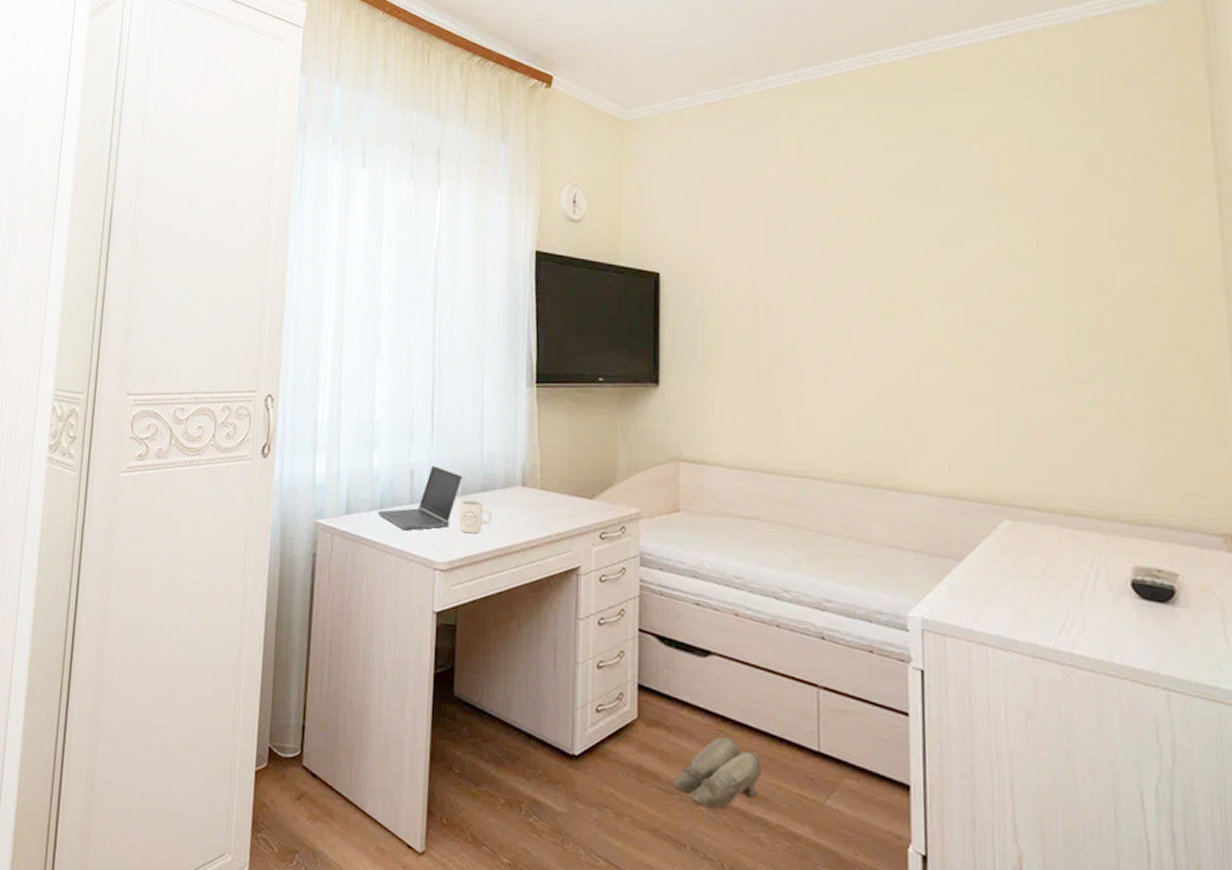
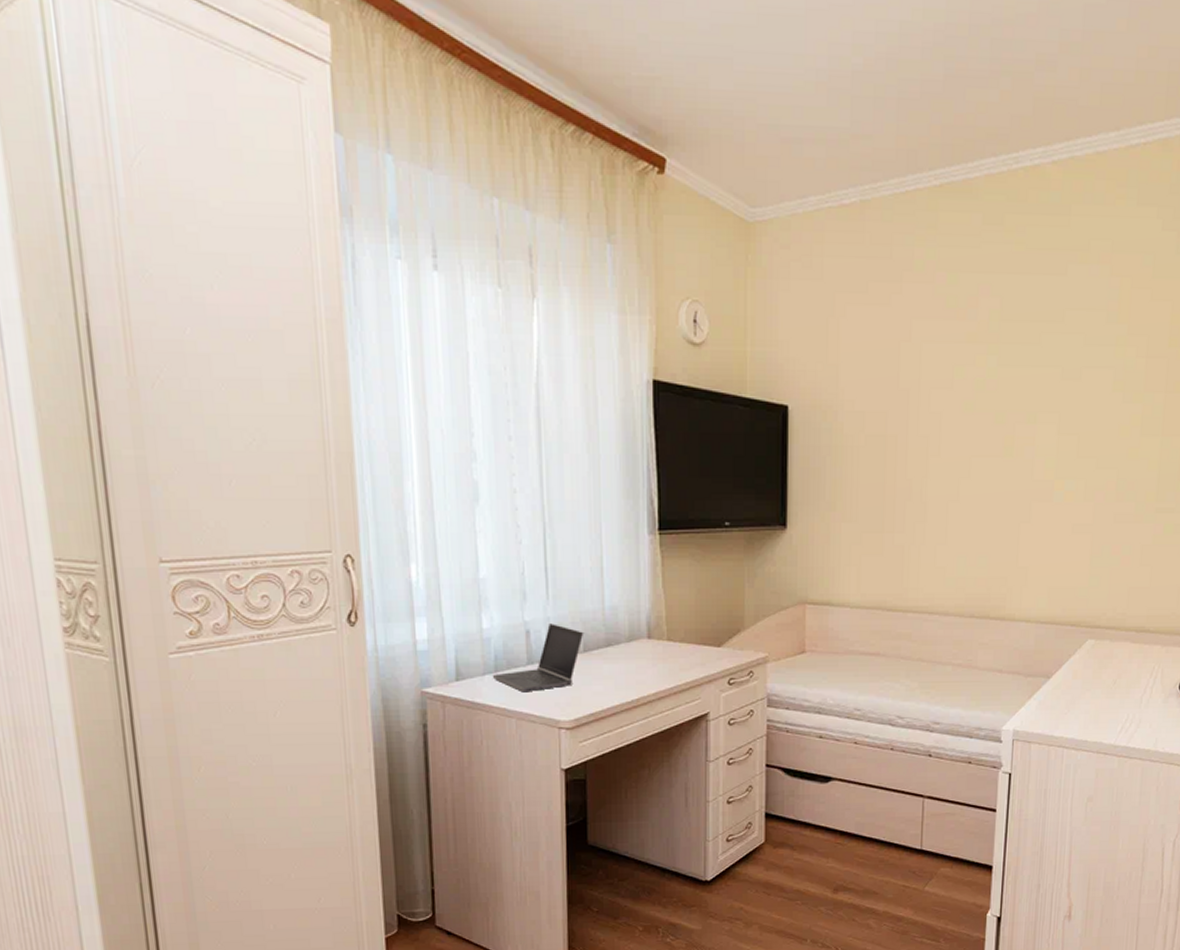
mug: present [459,500,492,534] -> none [582,656,617,690]
slippers: present [671,735,762,809] -> none [794,846,873,907]

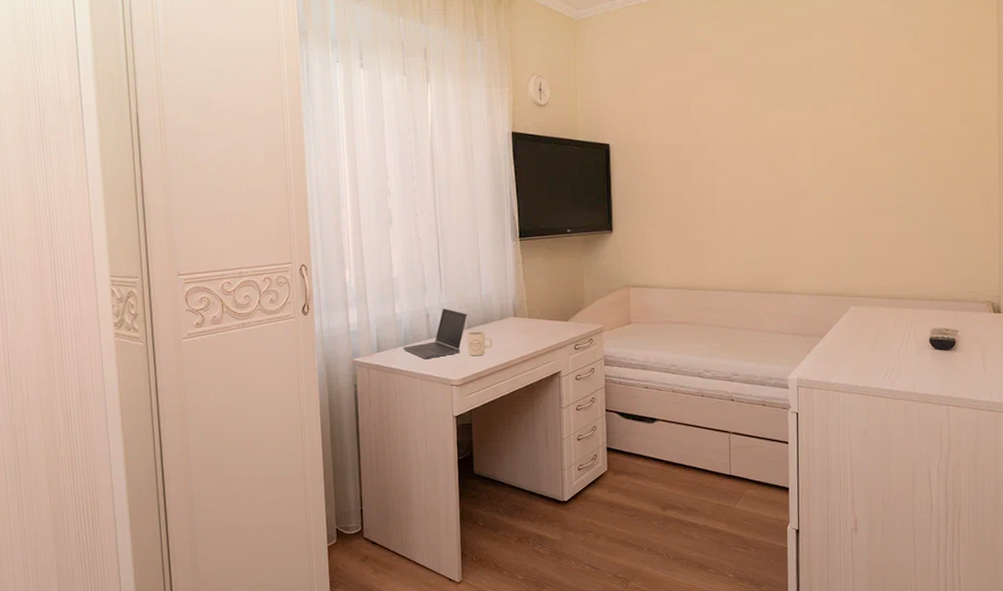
mug: none [582,656,617,690] -> present [467,331,493,356]

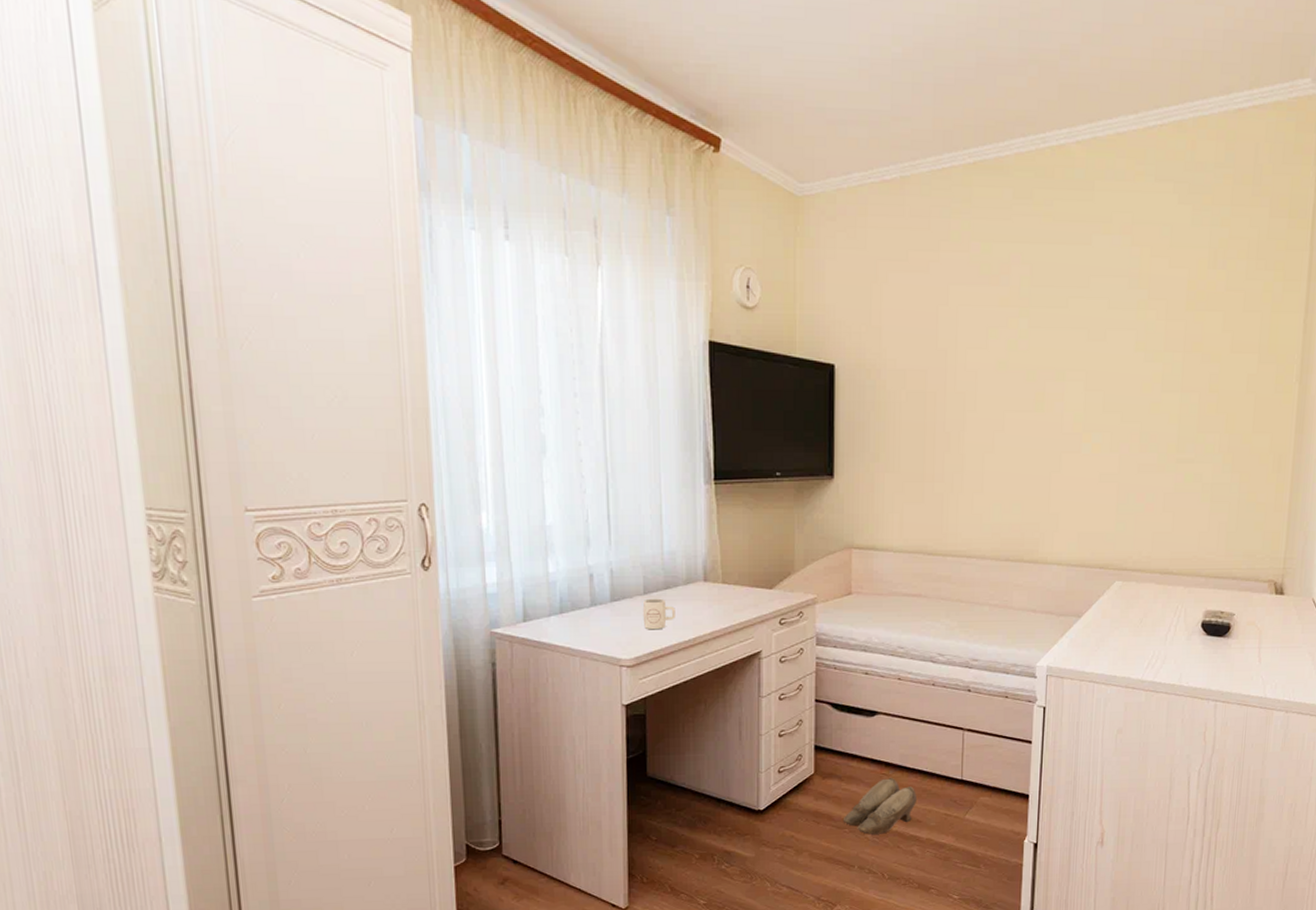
laptop computer: present [403,308,468,360] -> none [558,568,644,633]
slippers: none [632,473,693,522] -> present [843,777,916,835]

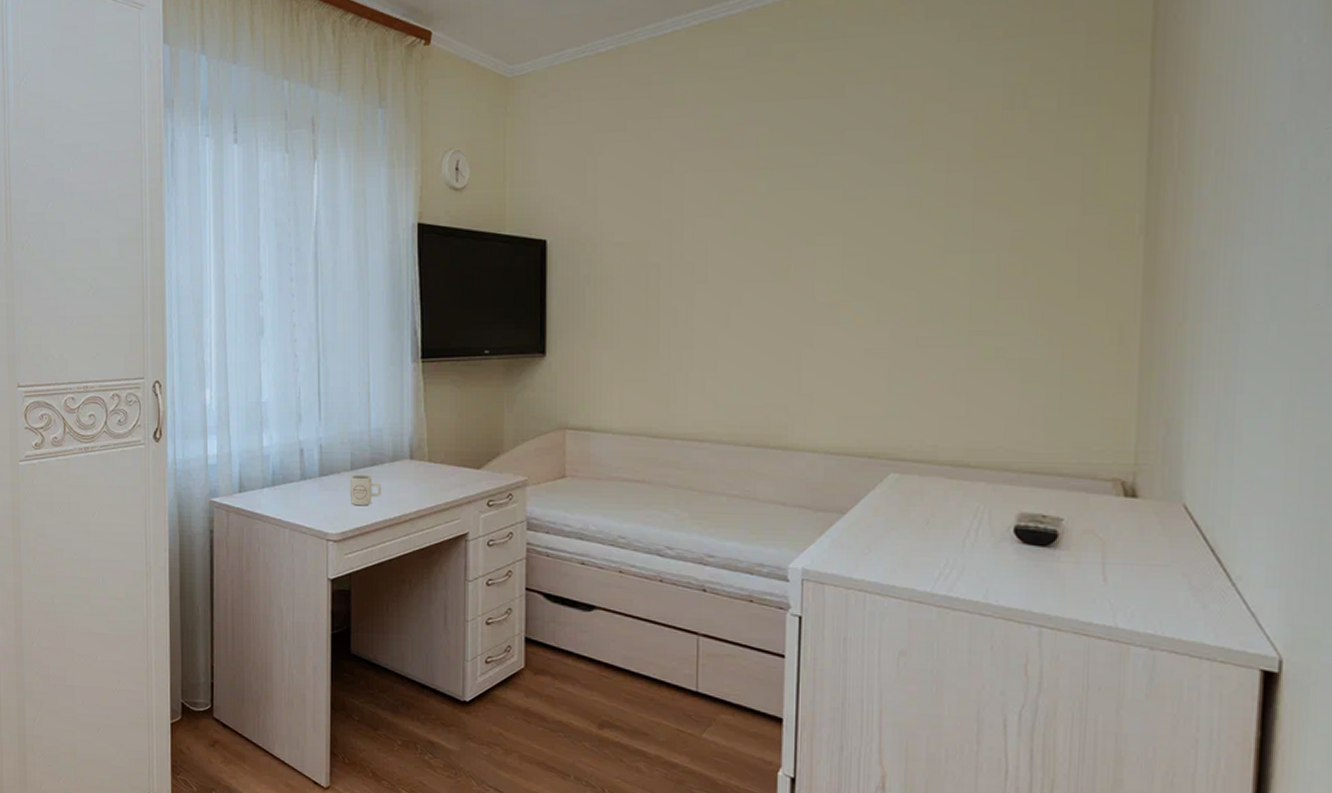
slippers: present [843,777,916,835] -> none [556,680,642,744]

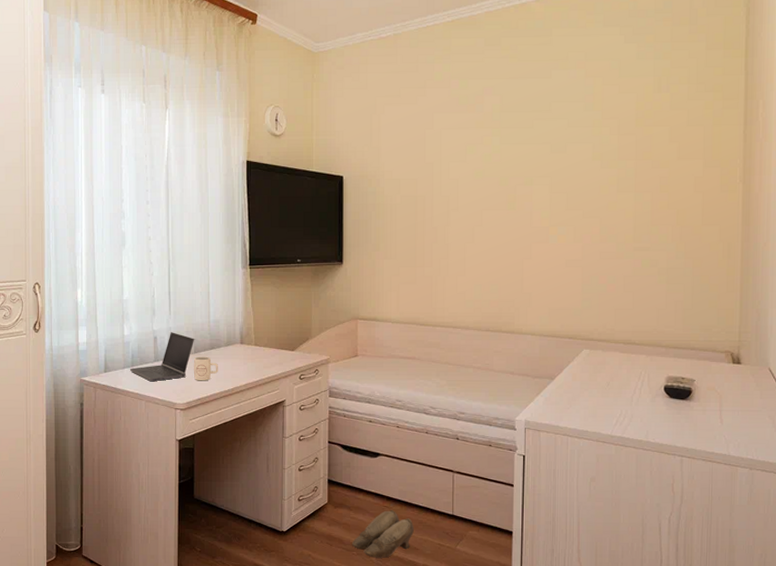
laptop computer: none [271,443,352,506] -> present [130,332,195,382]
slippers: none [556,680,642,744] -> present [351,509,414,558]

